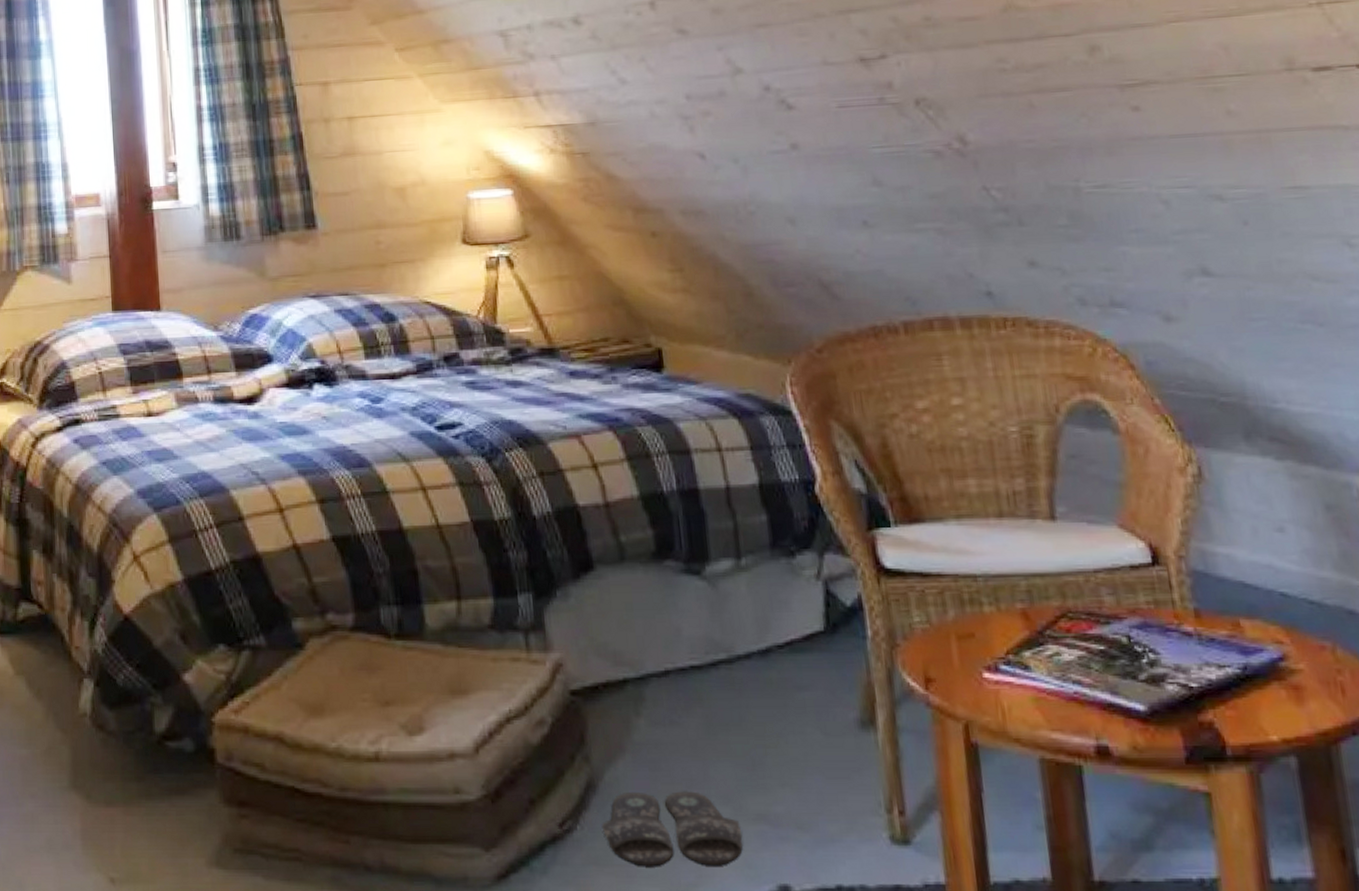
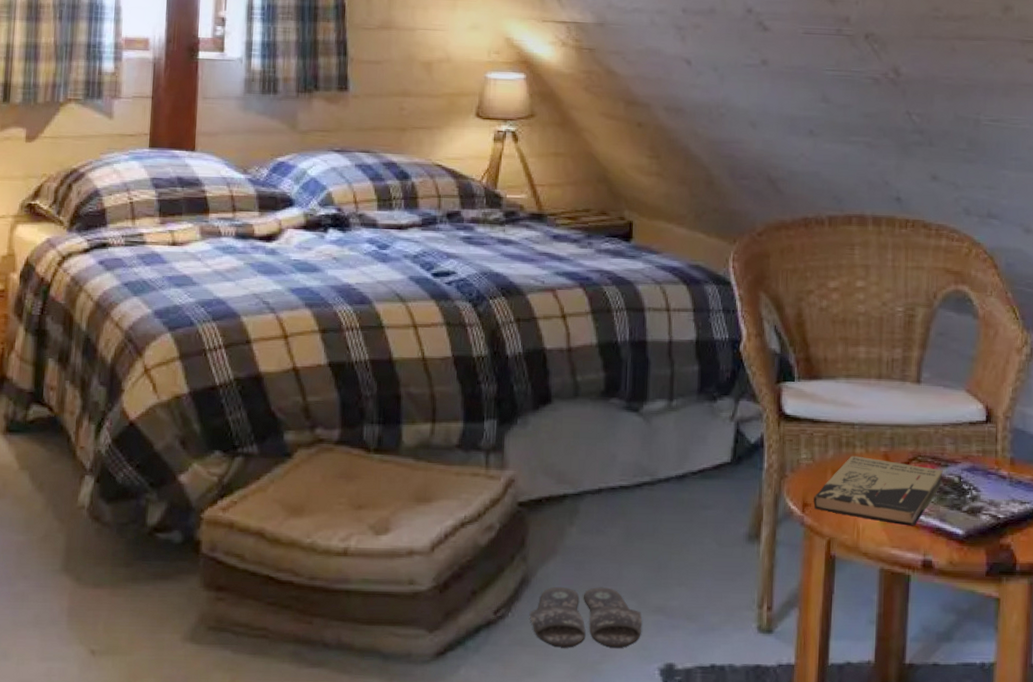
book: none [938,615,1107,704] -> present [813,455,943,527]

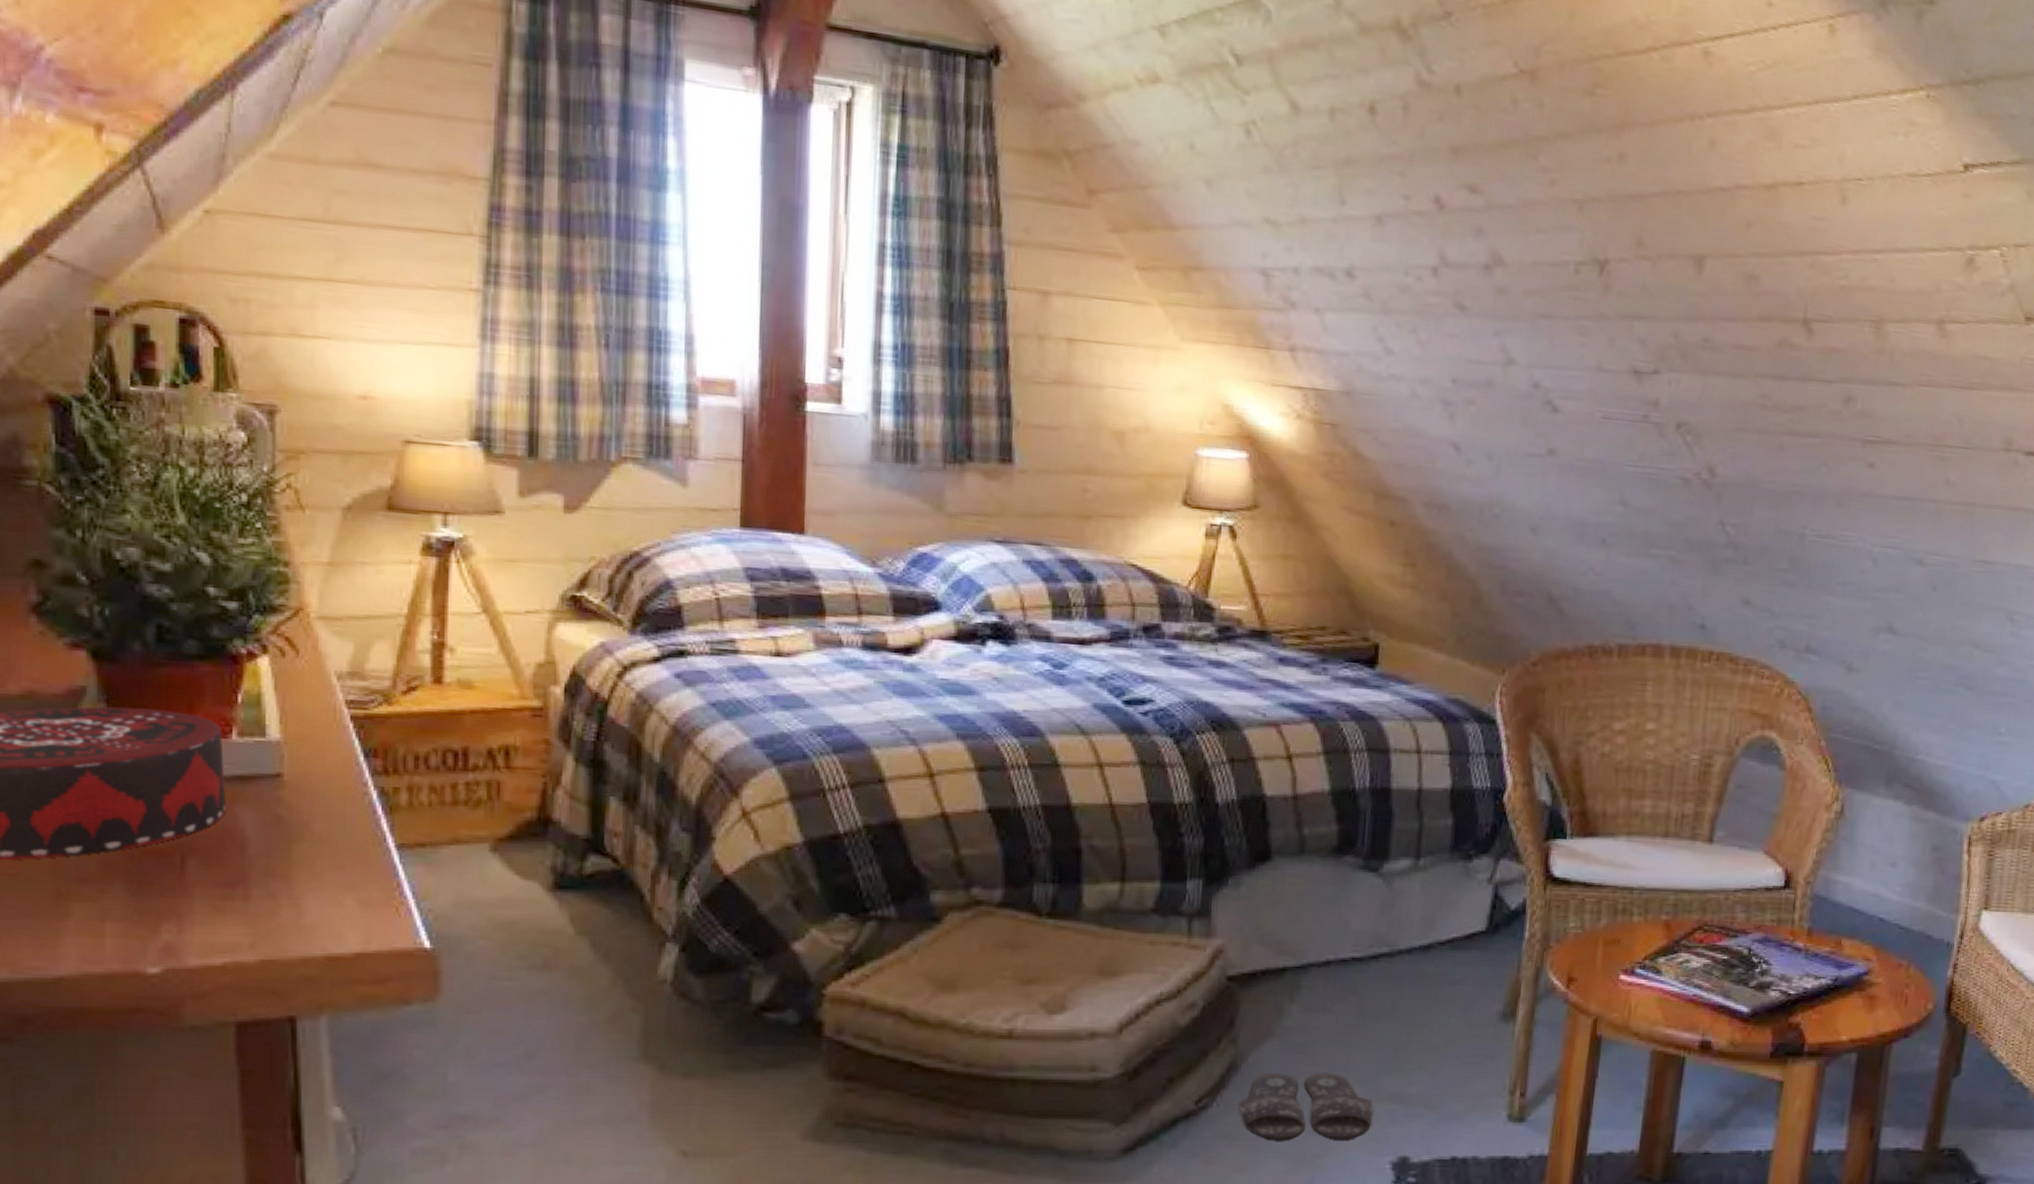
book: present [813,455,943,527] -> none [1580,924,1731,1004]

